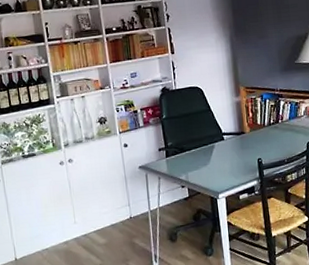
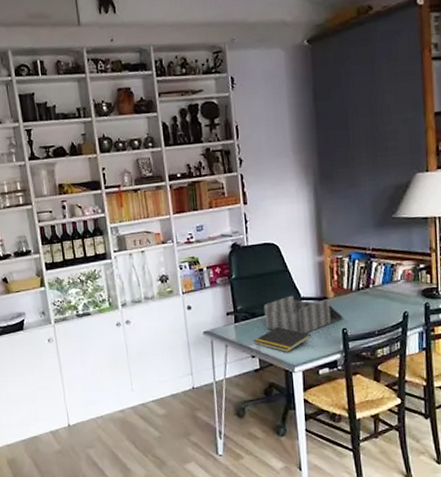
notepad: none [183,159,233,181] -> present [253,326,312,352]
desk organizer: none [191,131,258,164] -> present [264,295,343,334]

